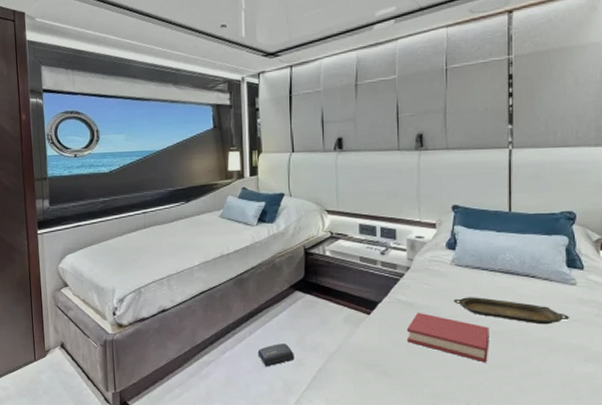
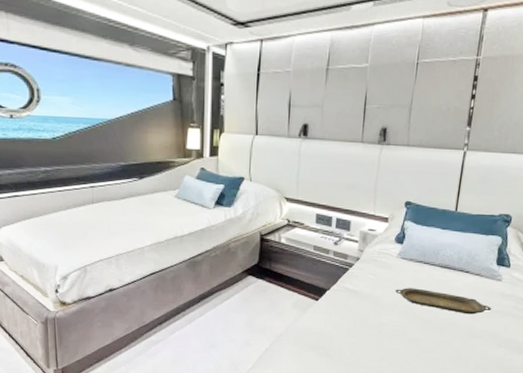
bag: present [257,344,295,367] -> none [207,325,243,347]
hardback book: present [407,312,489,363] -> none [350,300,423,346]

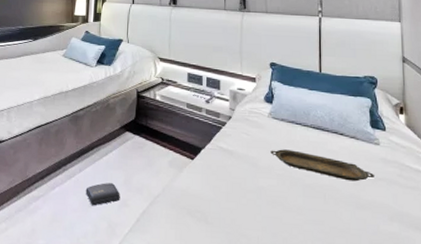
bag: none [207,325,243,347] -> present [85,183,120,206]

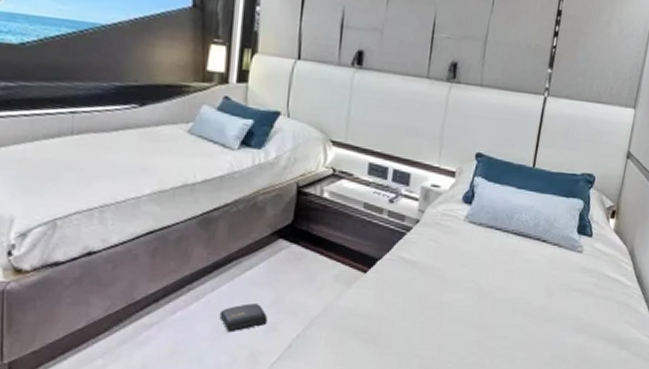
serving tray: present [270,149,375,182] -> none [461,259,572,293]

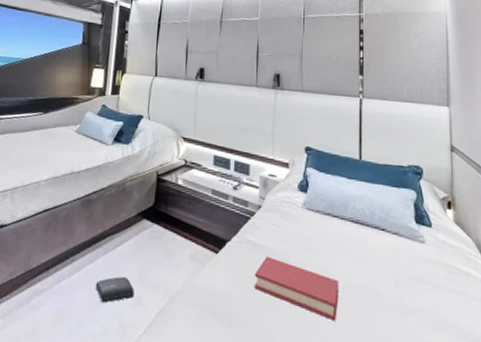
hardback book: none [404,272,492,332] -> present [255,256,339,321]

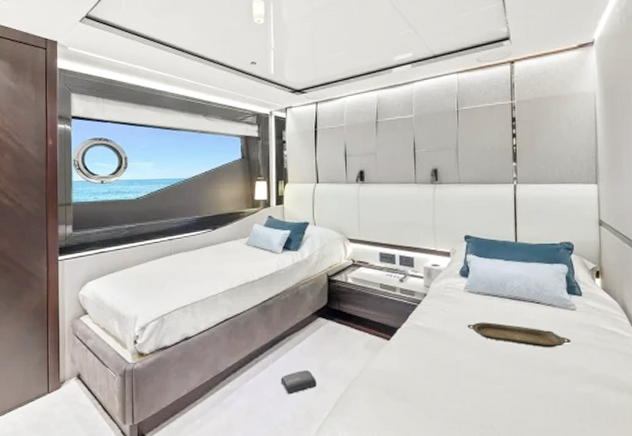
hardback book: present [255,256,339,321] -> none [425,337,501,386]
serving tray: none [304,244,420,284] -> present [467,322,572,348]

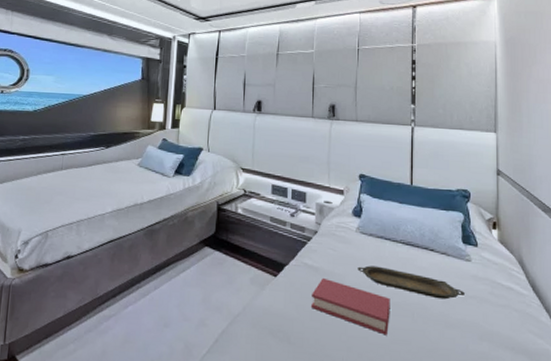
bag: present [280,370,317,395] -> none [160,301,198,326]
hardback book: none [425,337,501,386] -> present [312,277,390,335]

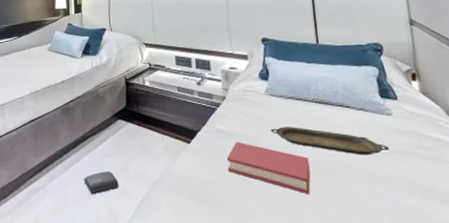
bag: none [160,301,198,326] -> present [84,171,119,195]

